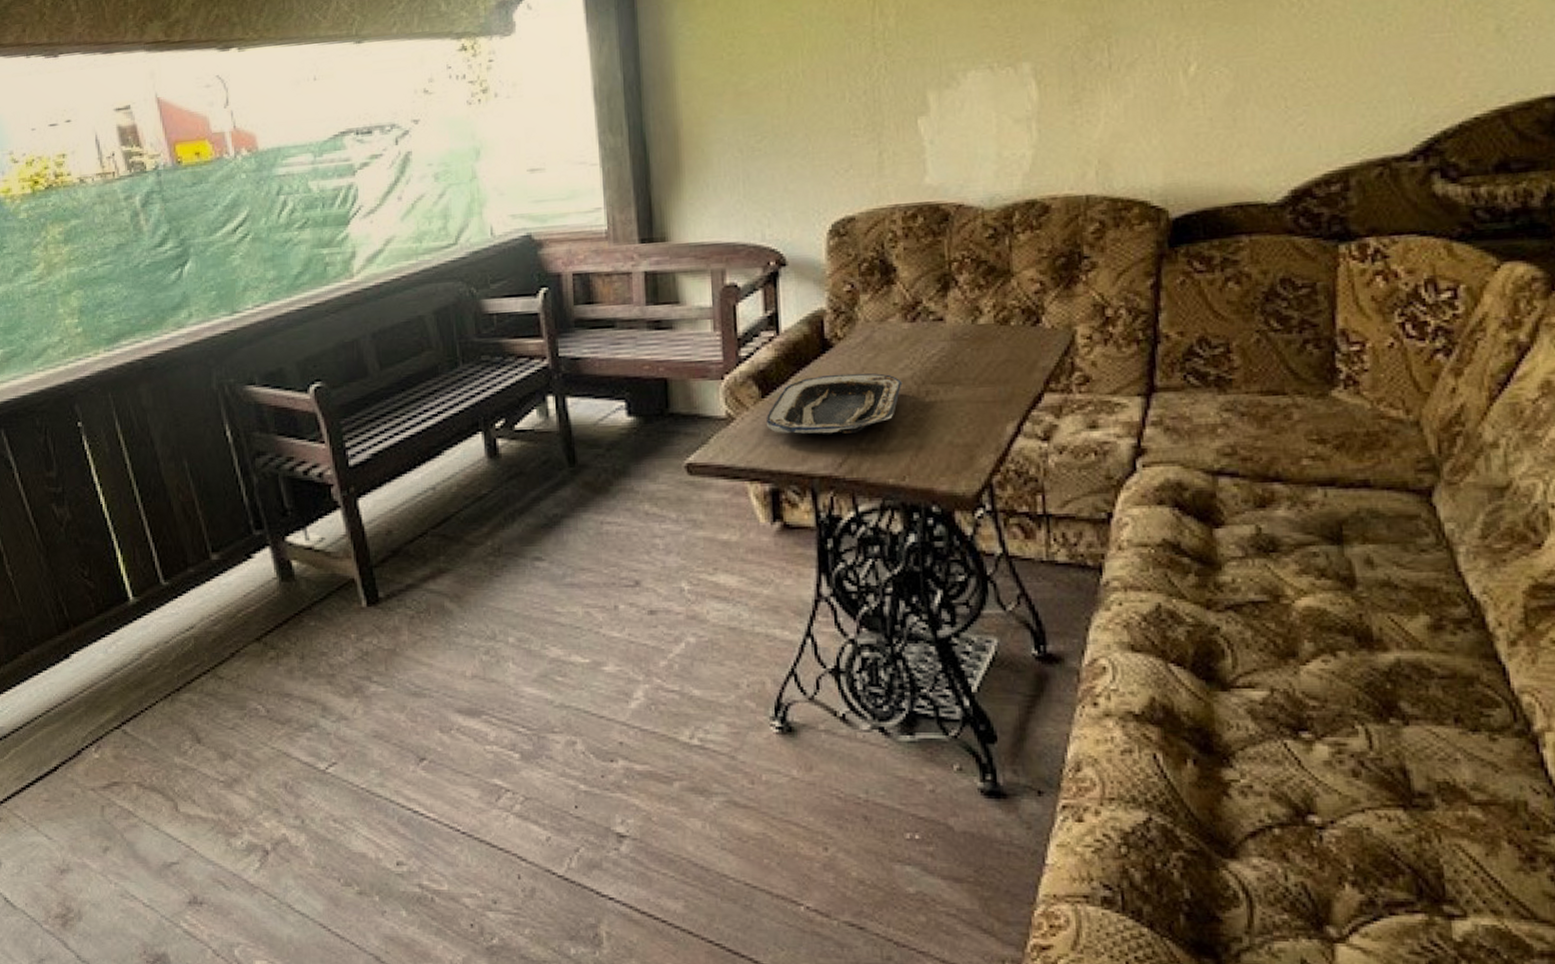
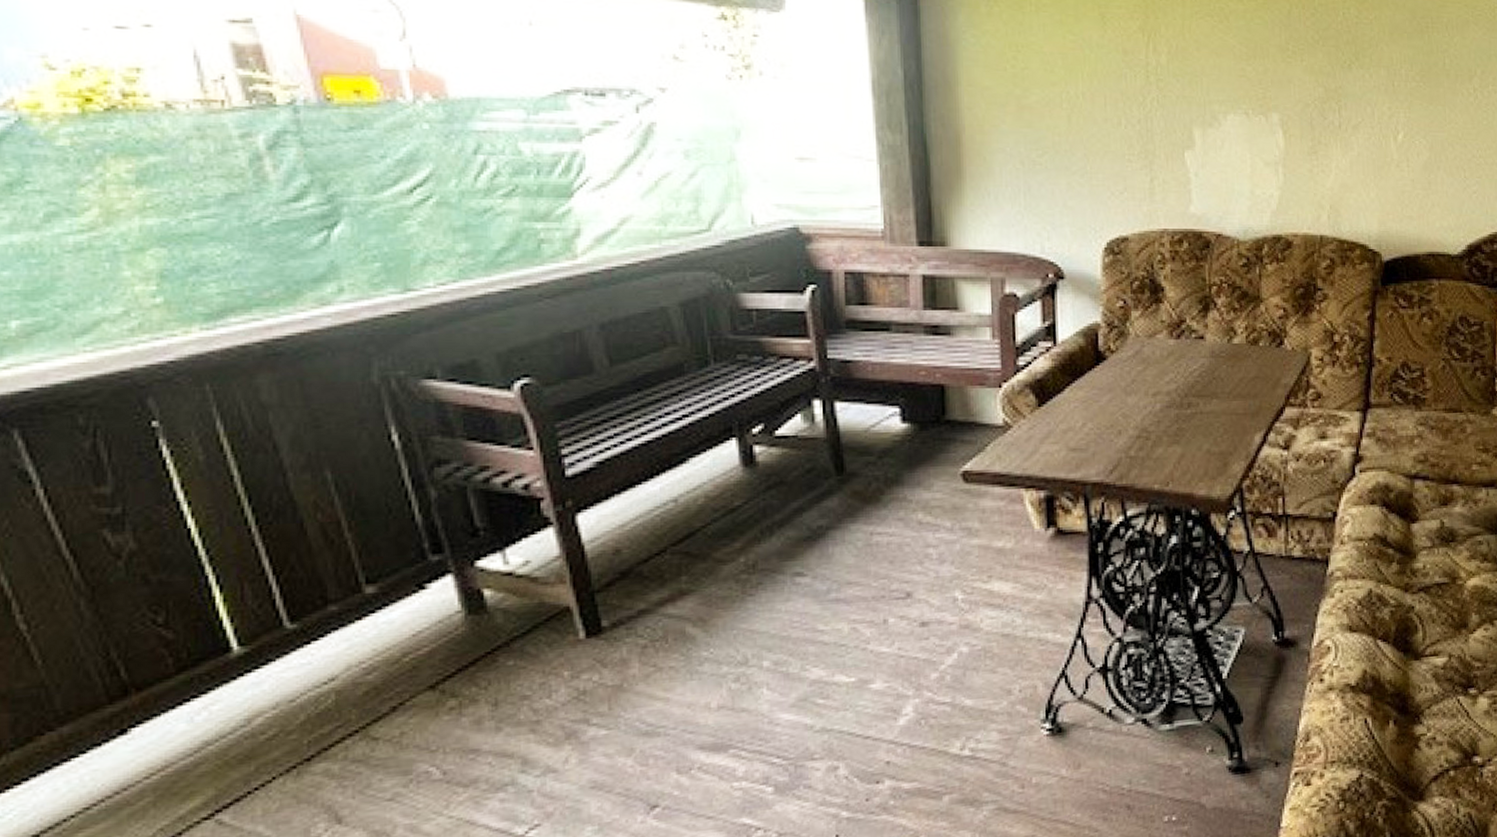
tray: present [767,373,903,436] -> none [1043,385,1168,444]

